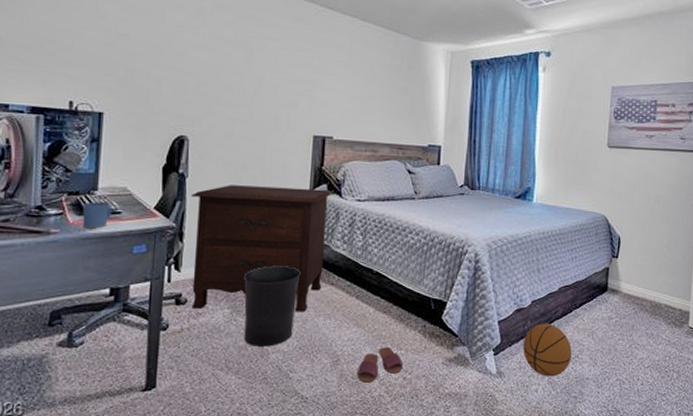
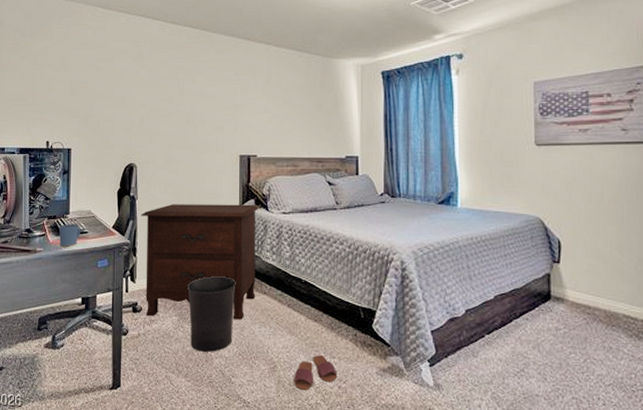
basketball: present [523,323,572,377] -> none [460,333,516,392]

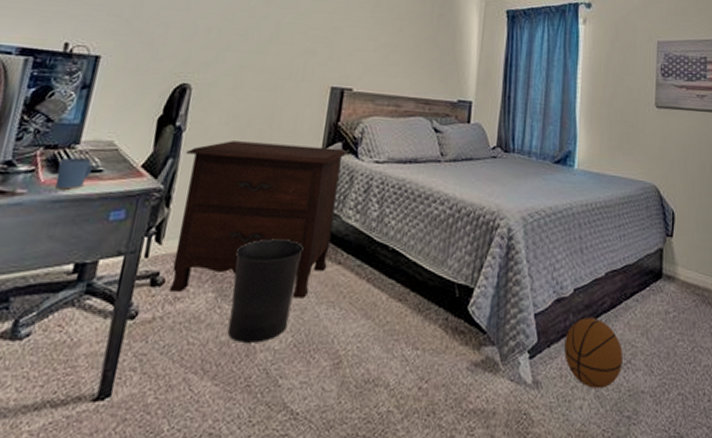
slippers: present [294,355,338,390] -> none [362,346,419,394]
basketball: none [460,333,516,392] -> present [564,317,623,389]

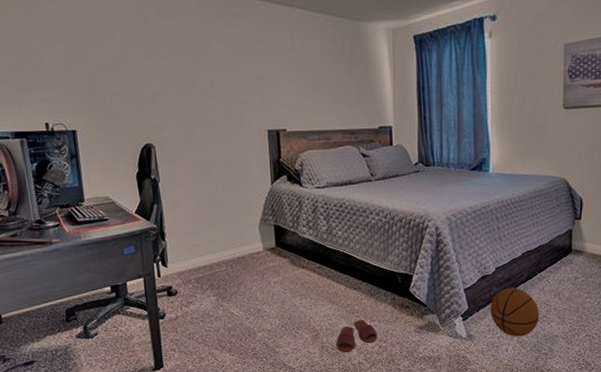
mug: present [55,157,92,190] -> none [75,212,100,236]
nightstand: present [168,141,348,299] -> none [165,180,295,298]
waste bin: present [227,238,304,343] -> none [222,254,274,327]
slippers: none [362,346,419,394] -> present [336,320,378,352]

